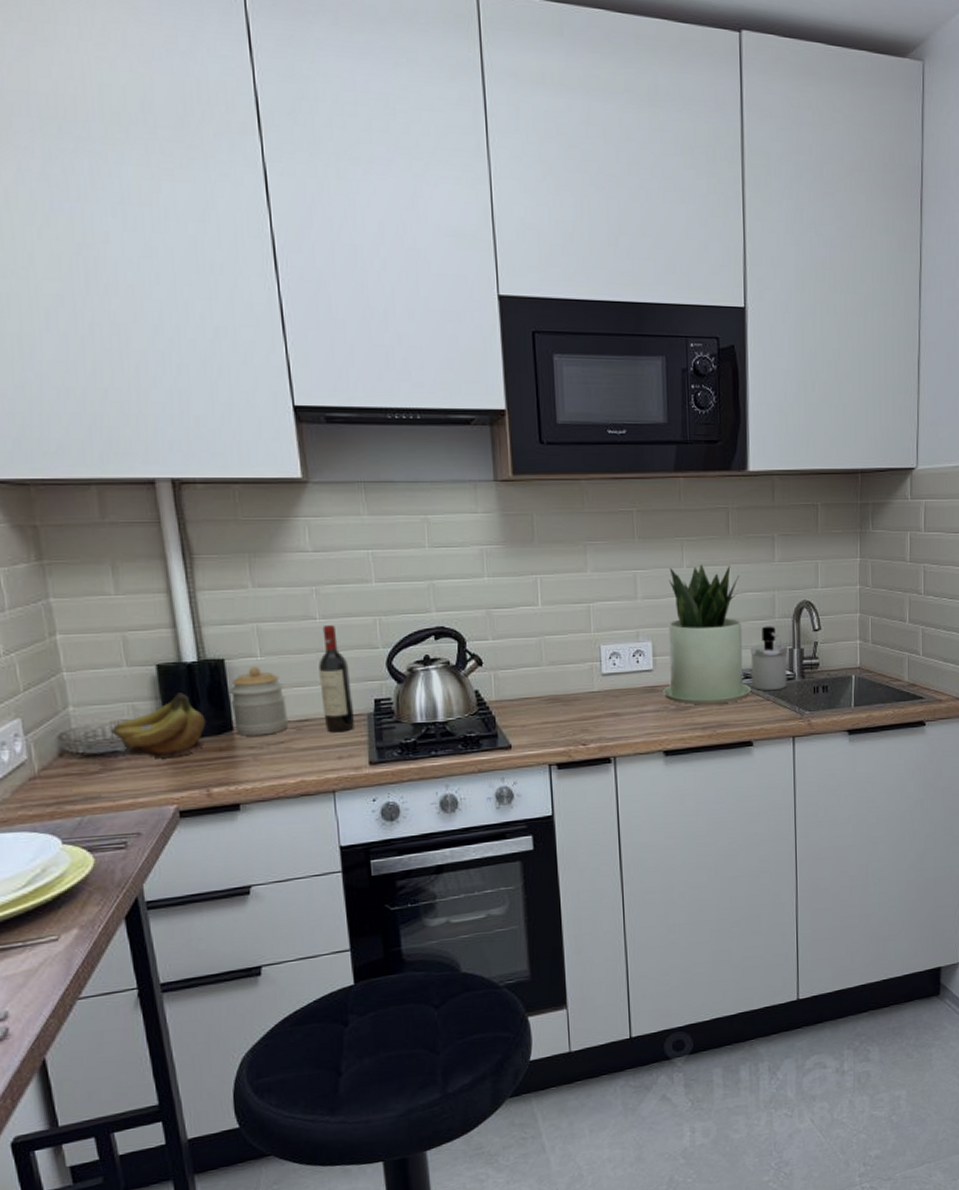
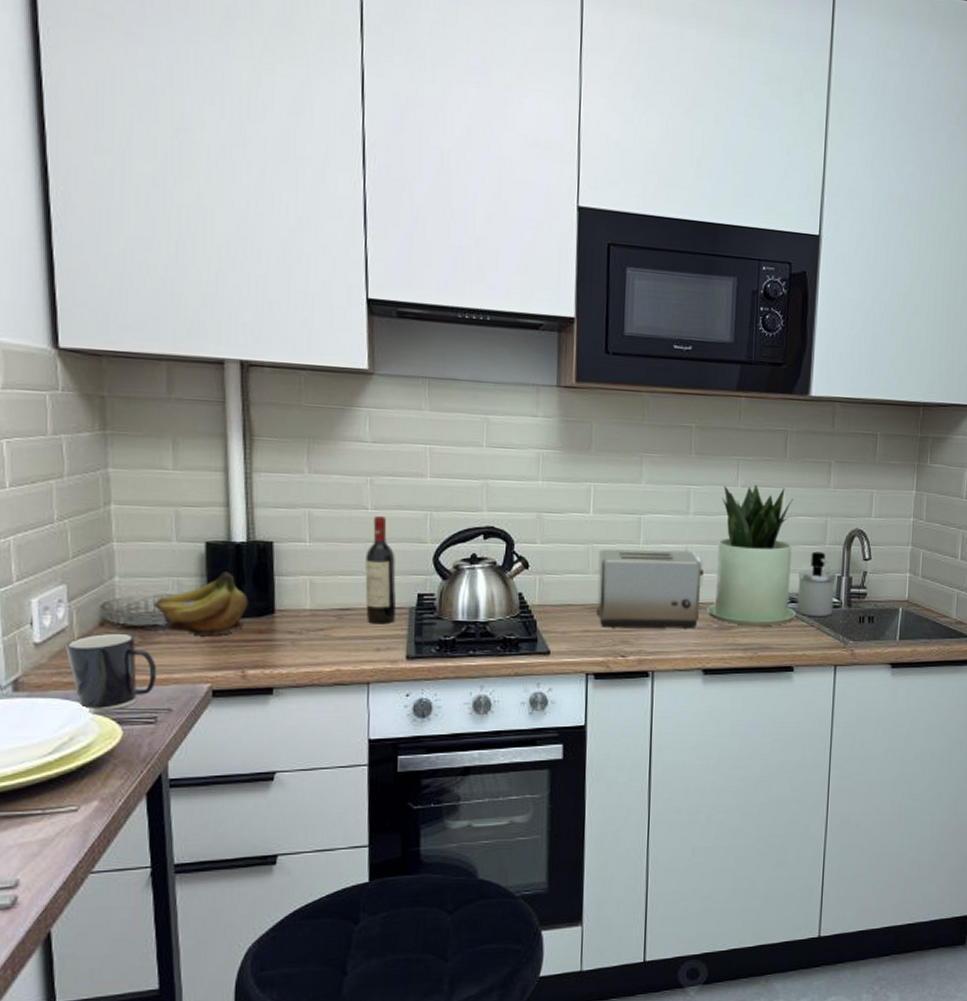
mug: none [27,761,123,844] -> present [66,633,157,713]
jar: present [229,667,289,736] -> none [275,552,331,621]
toaster: none [551,636,656,718] -> present [596,549,703,629]

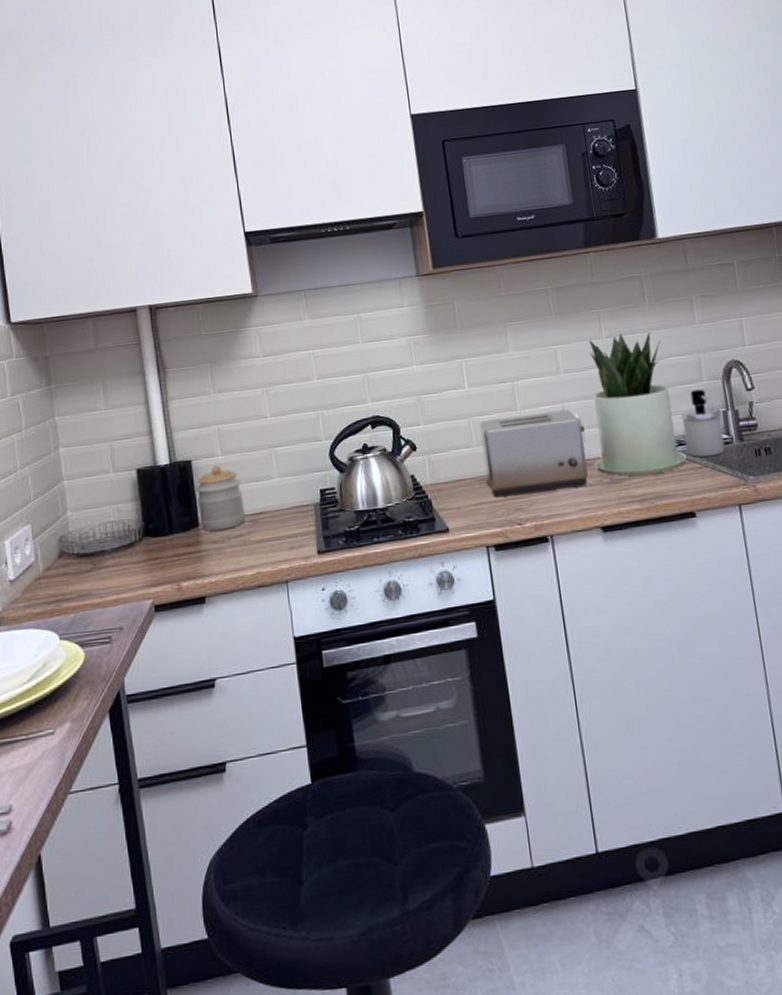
mug: present [66,633,157,713] -> none [34,561,108,639]
fruit: present [154,571,248,636] -> none [100,493,176,556]
jar: none [275,552,331,621] -> present [196,465,246,531]
wine bottle: present [365,516,397,624] -> none [270,422,304,524]

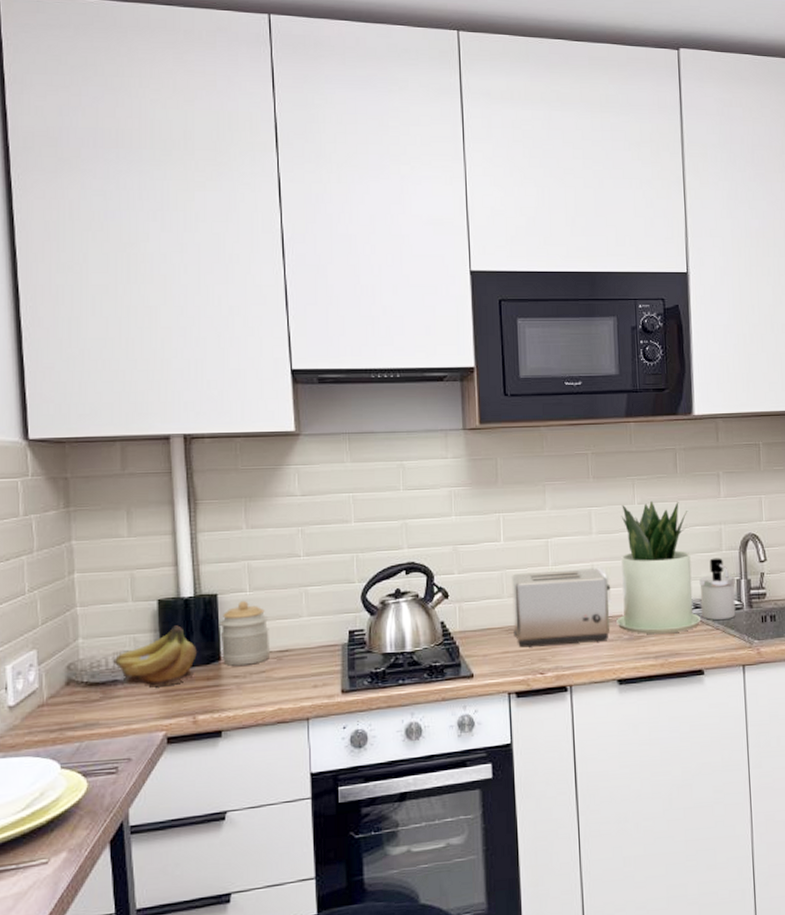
fruit: none [100,493,176,556] -> present [113,625,197,688]

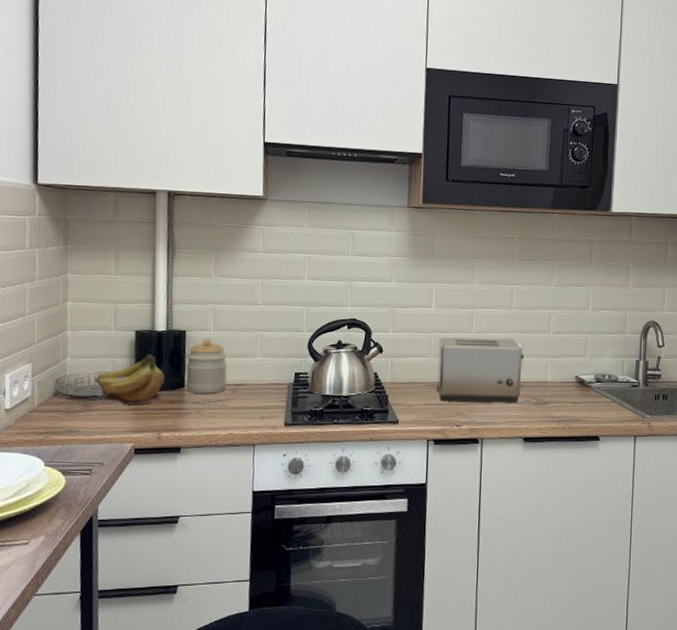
planter: present [616,500,701,635] -> none [527,284,602,402]
soap dispenser: present [699,558,736,620] -> none [602,339,635,394]

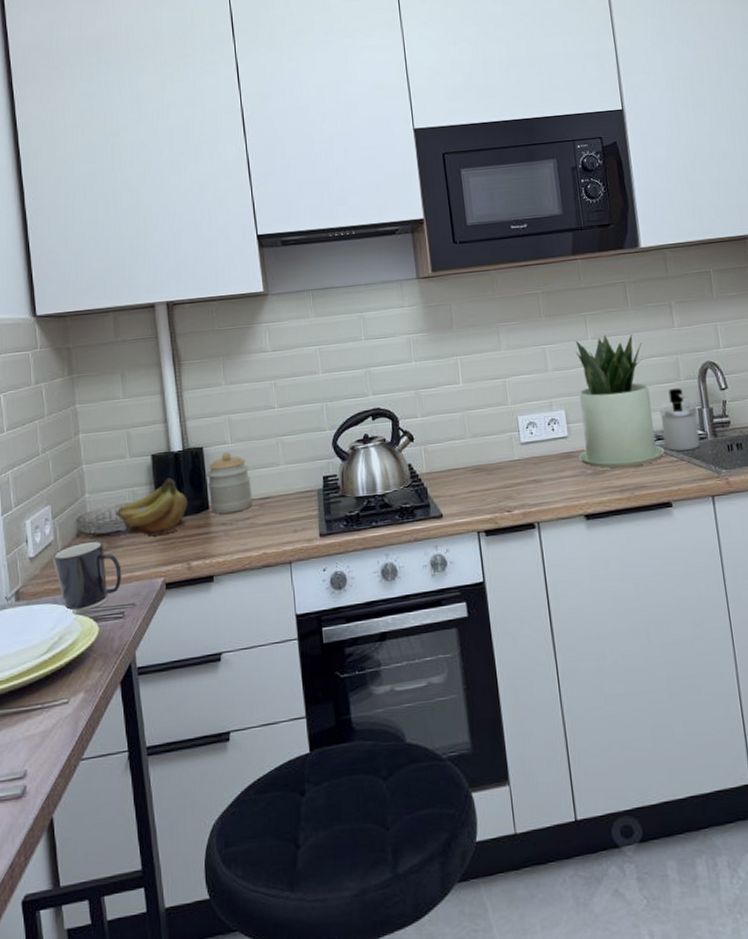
mug: none [28,401,94,465] -> present [52,540,122,614]
toaster: present [436,337,524,403] -> none [473,405,573,486]
planter: none [527,284,602,402] -> present [575,335,665,469]
soap dispenser: none [602,339,635,394] -> present [659,388,700,451]

